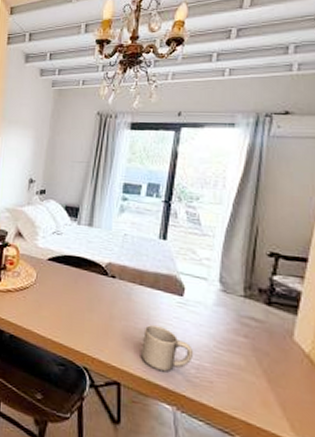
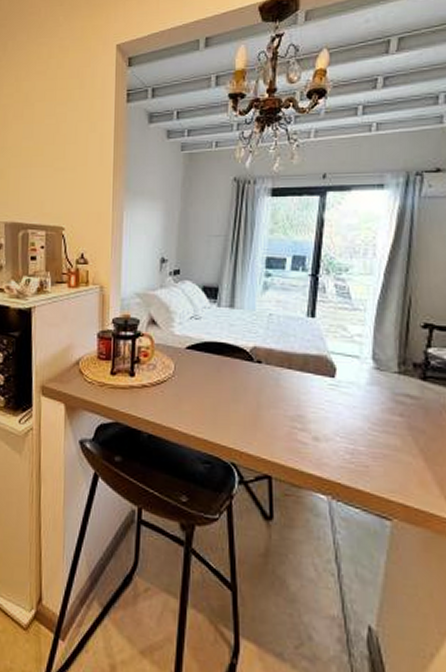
mug: present [141,325,193,372] -> none [292,411,347,460]

